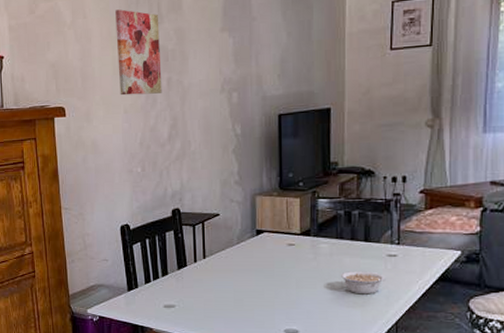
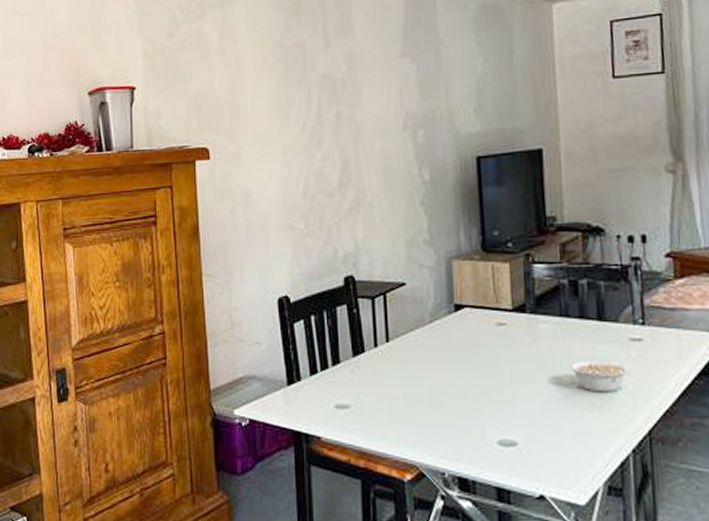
wall art: present [115,9,162,96] -> none [272,32,330,134]

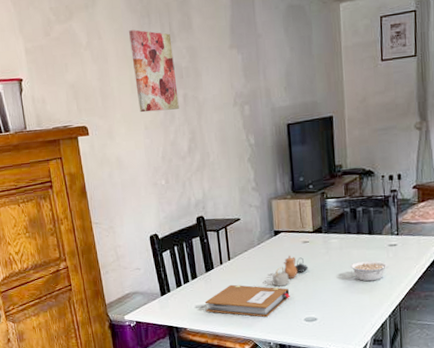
wall art: none [272,32,330,134] -> present [129,29,179,113]
notebook: none [349,378,476,433] -> present [204,284,290,318]
teapot: none [450,341,505,387] -> present [272,255,309,287]

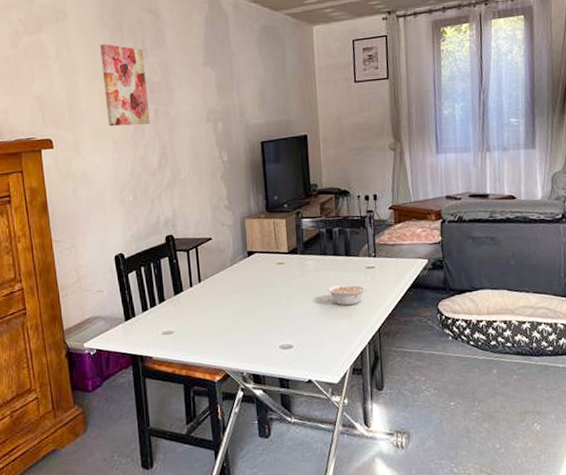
notebook: present [204,284,290,318] -> none [172,308,264,345]
teapot: present [272,255,309,287] -> none [245,277,284,311]

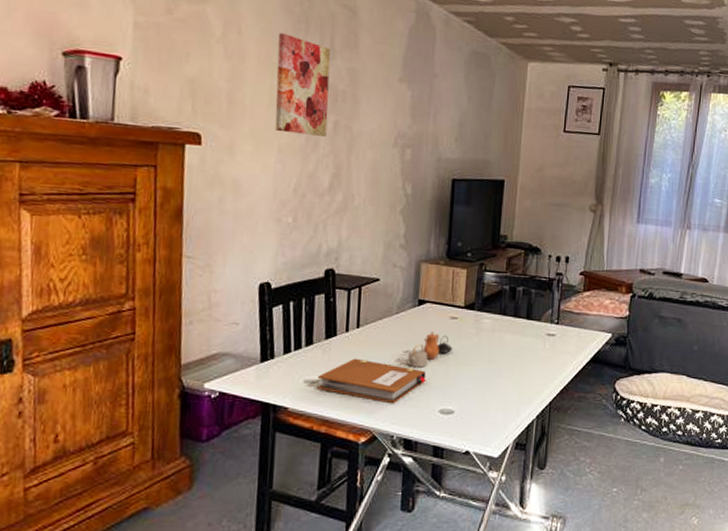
notebook: none [172,308,264,345] -> present [317,358,427,404]
teapot: none [245,277,284,311] -> present [408,331,453,367]
legume: present [326,283,367,306] -> none [500,349,543,374]

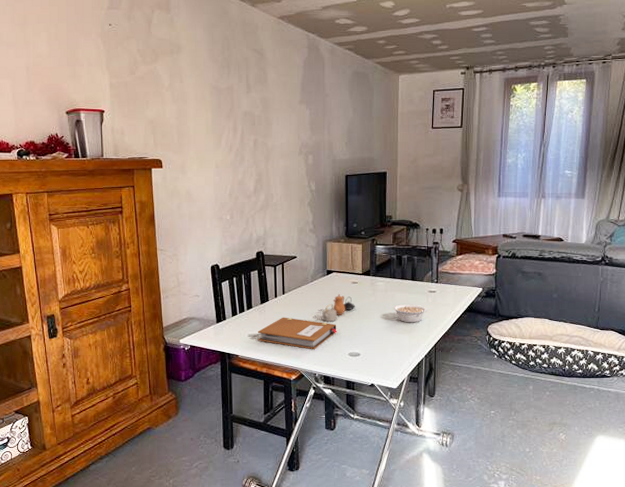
wall art: present [275,33,331,137] -> none [209,78,249,152]
legume: none [500,349,543,374] -> present [393,304,427,323]

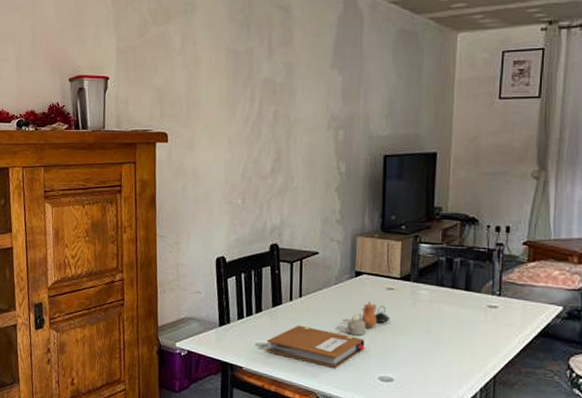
legume: present [393,304,427,323] -> none [438,320,485,346]

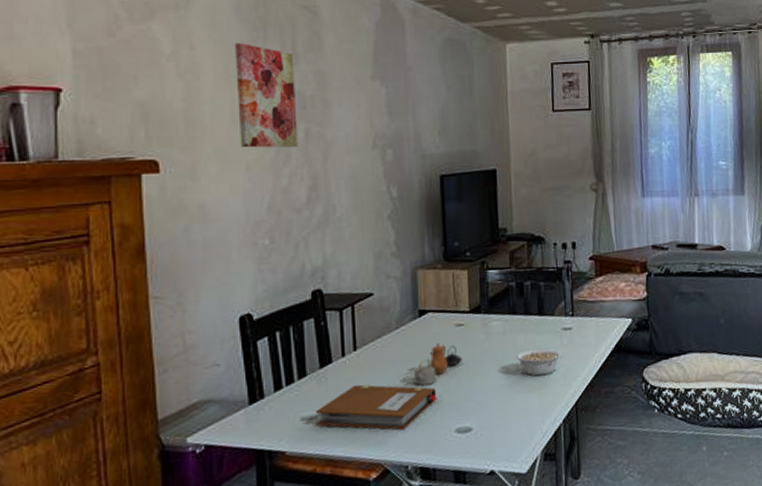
wall art: none [224,39,269,126] -> present [235,43,298,148]
legume: none [438,320,485,346] -> present [515,348,562,376]

